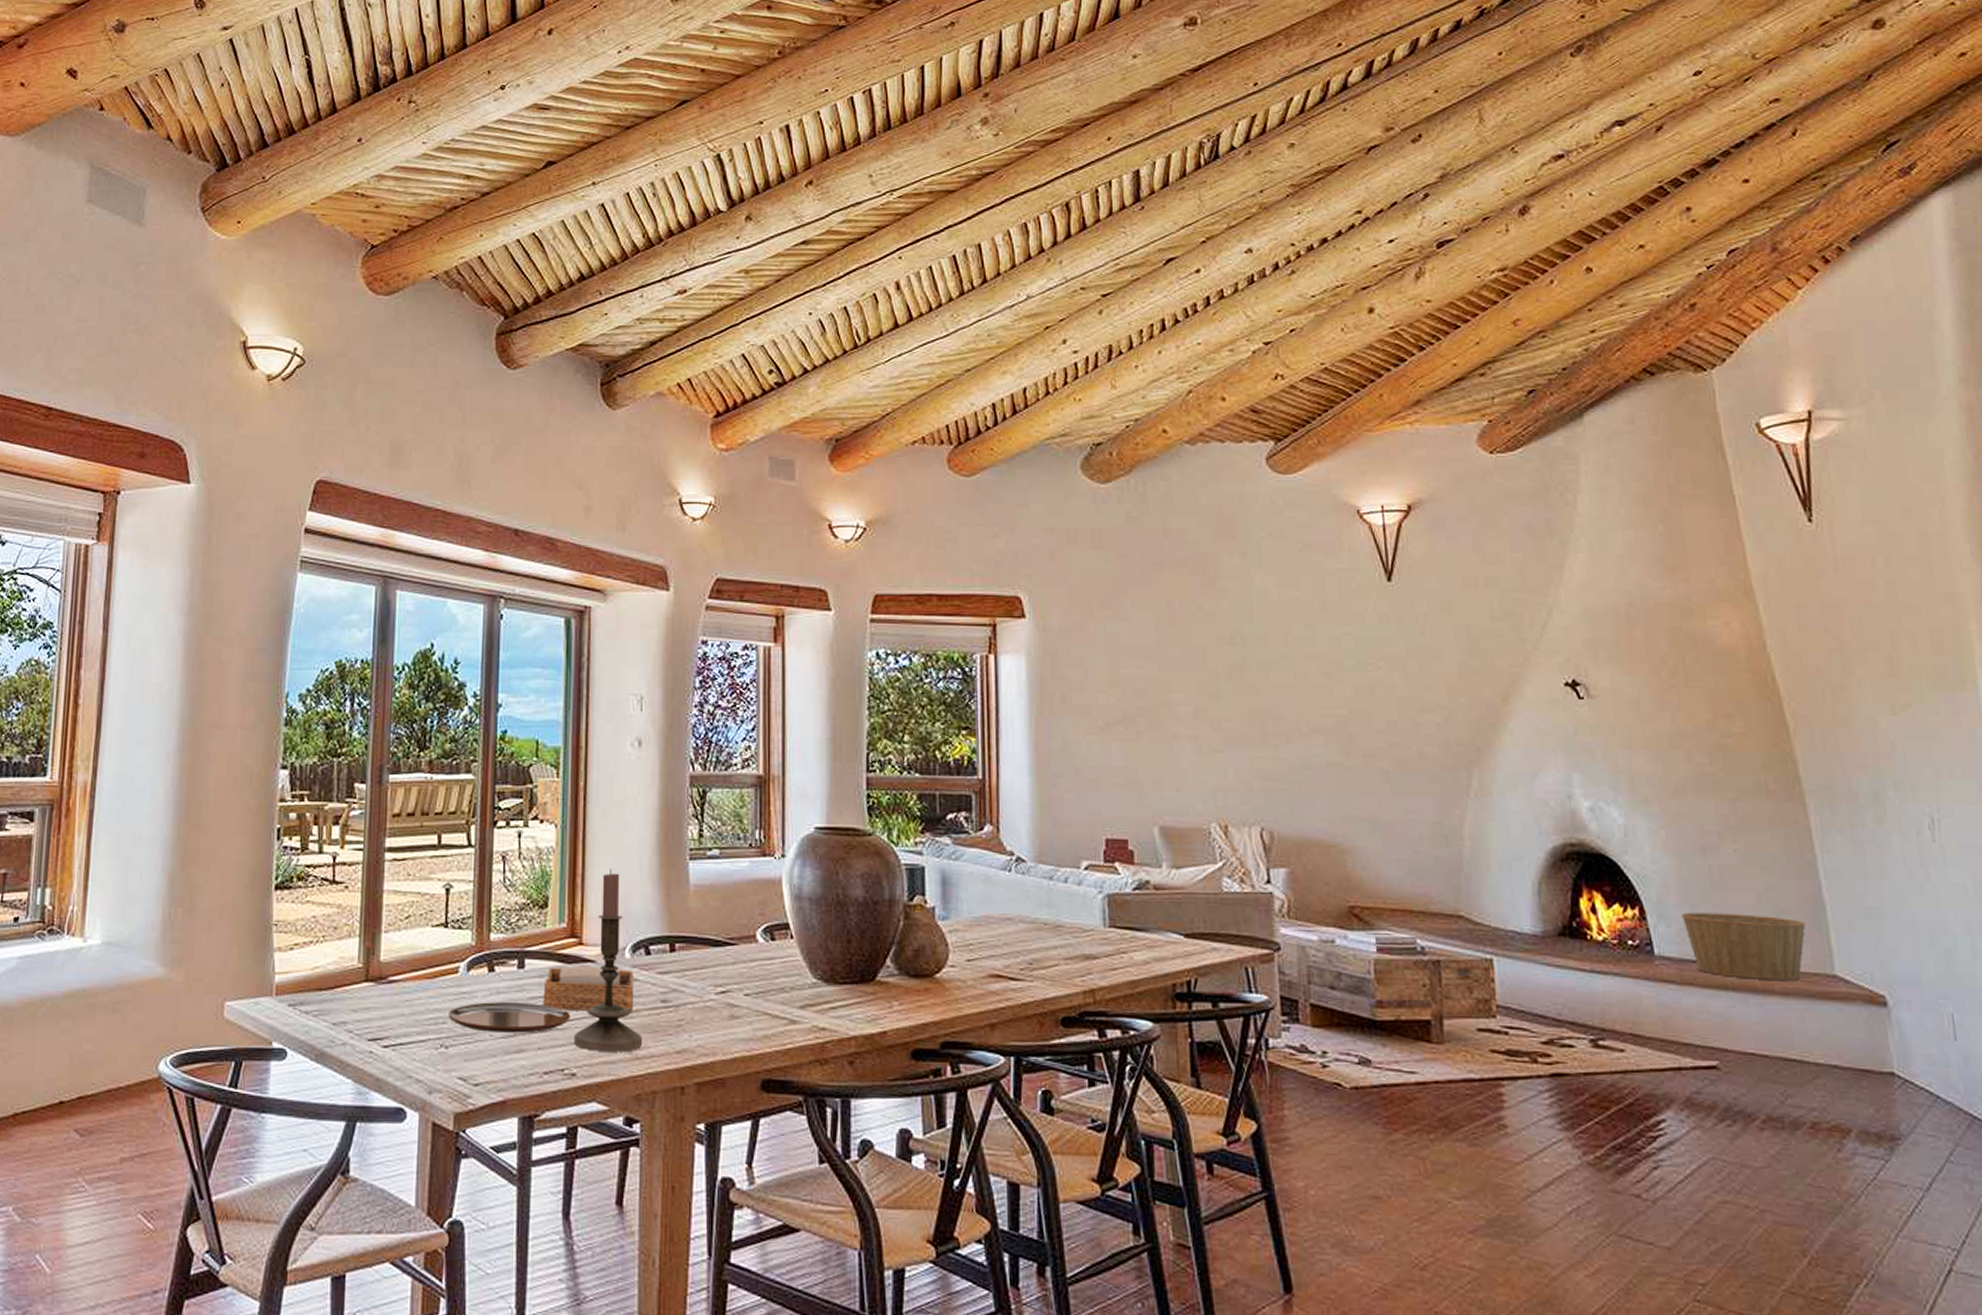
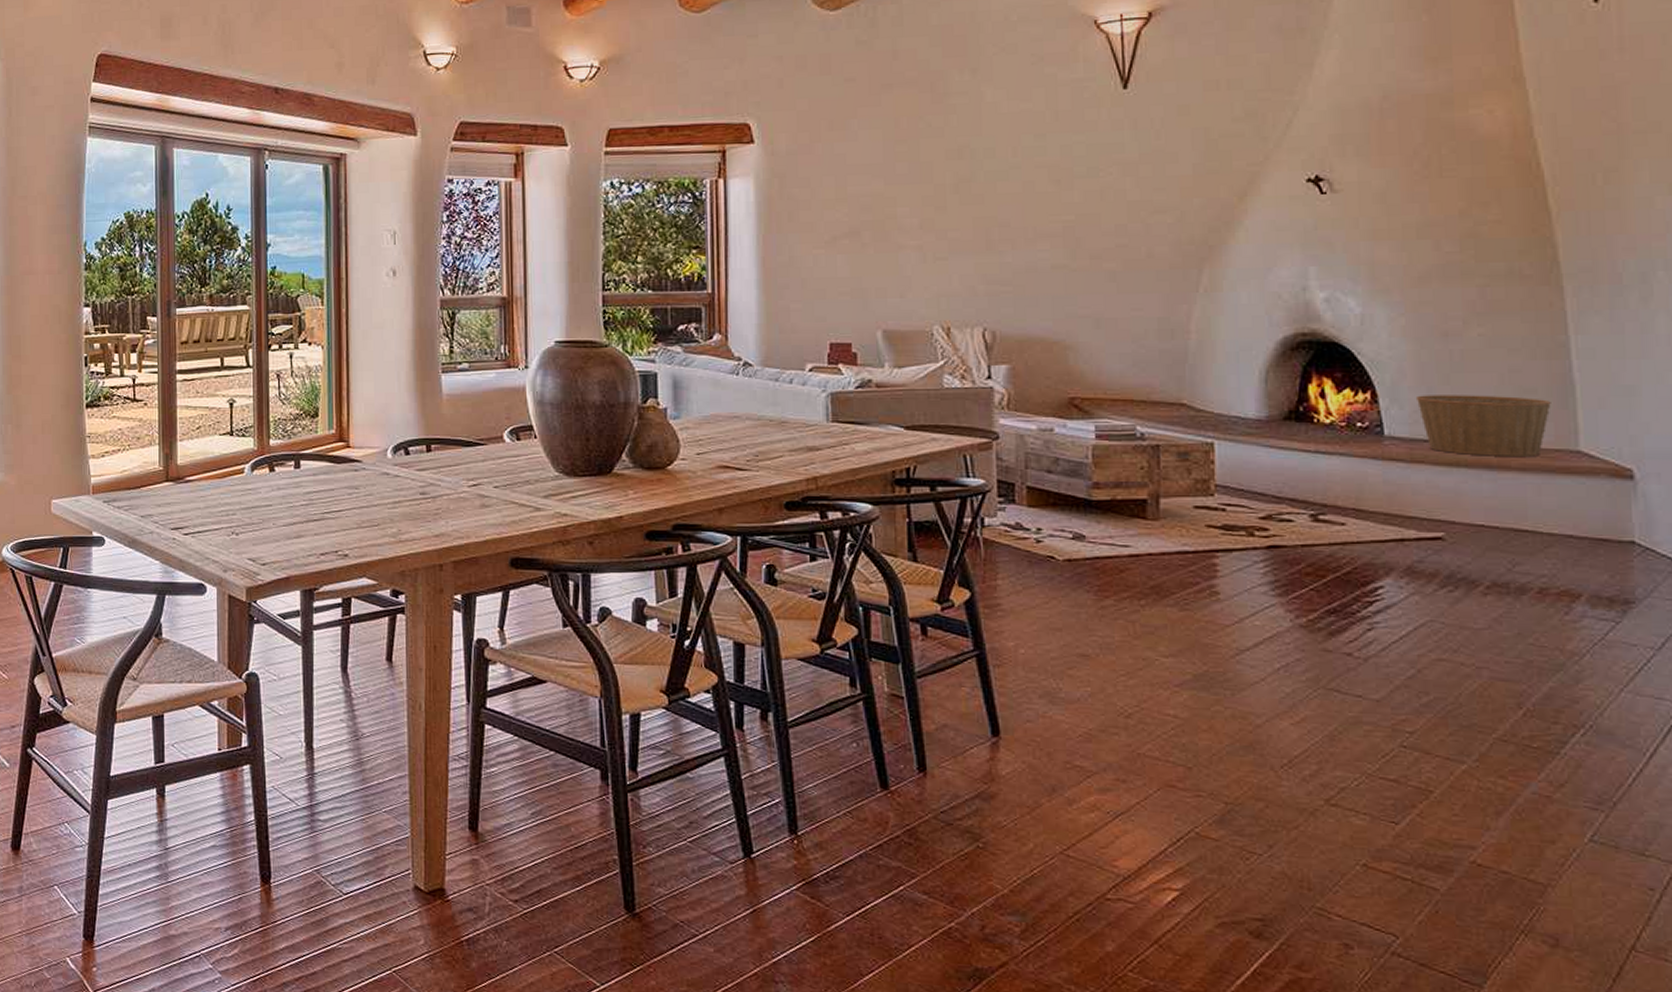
plate: present [447,1002,570,1033] -> none [236,497,341,522]
napkin holder: present [543,965,635,1012] -> none [317,465,397,503]
candle: present [574,868,643,1052] -> none [345,382,406,536]

